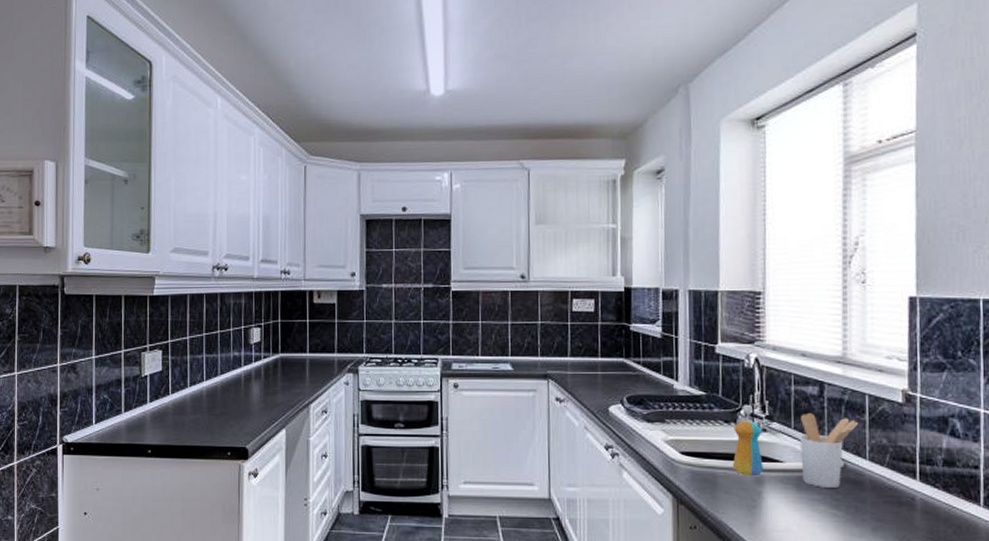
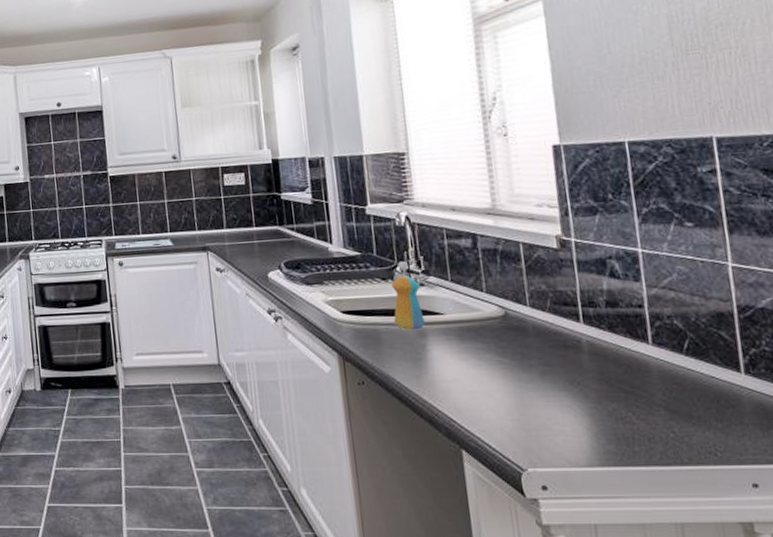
utensil holder: present [800,412,859,488] -> none [457,264,516,336]

